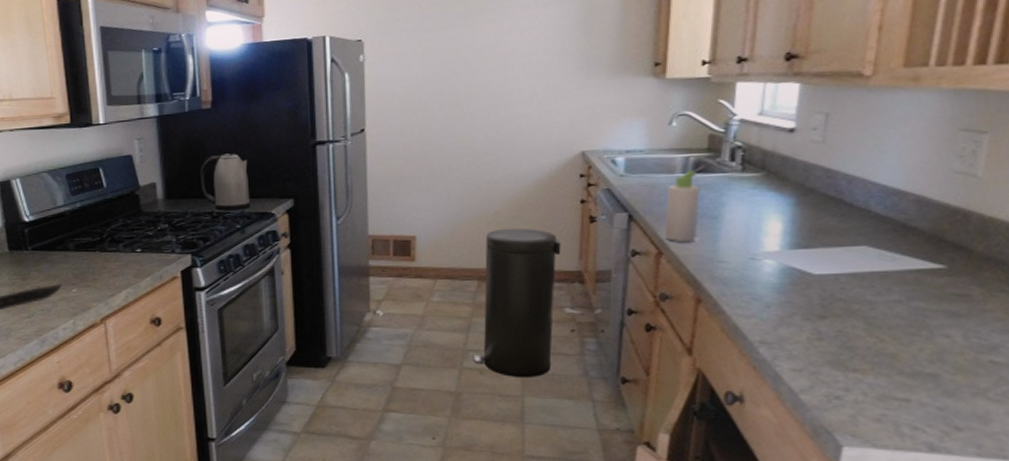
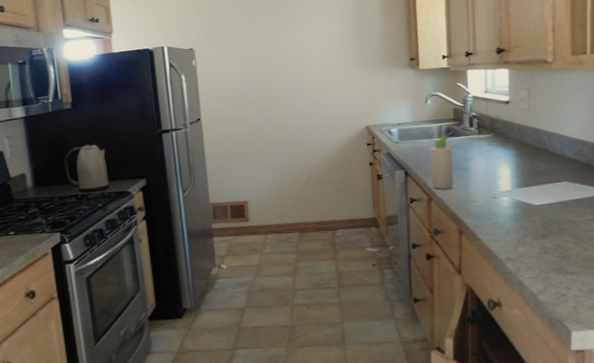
pedal bin: present [472,228,561,377] -> none [300,188,361,308]

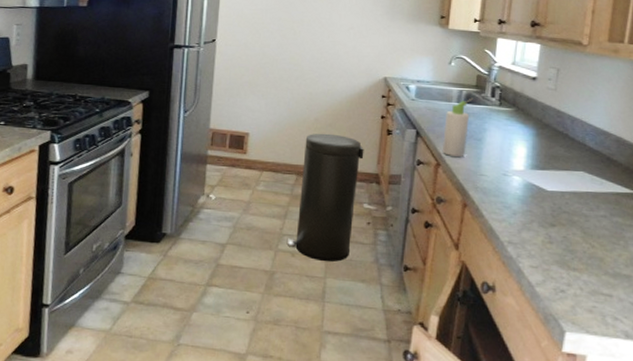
kettle: present [64,144,110,194] -> none [68,46,113,96]
pedal bin: none [300,188,361,308] -> present [287,133,364,262]

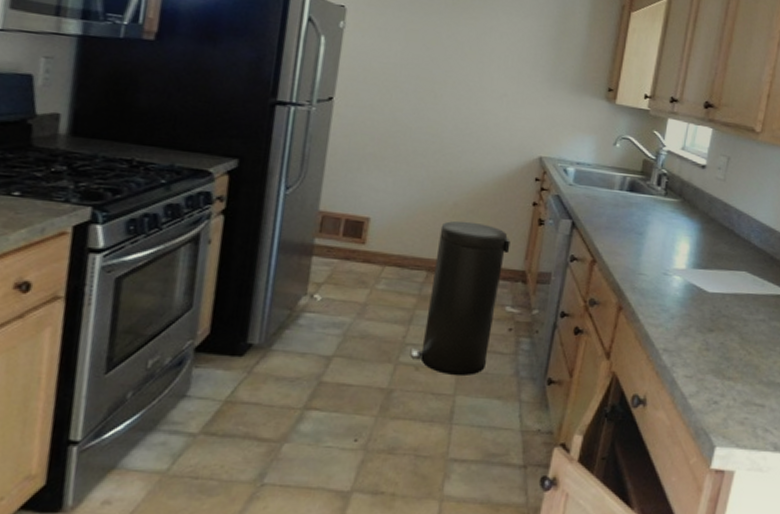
bottle: present [443,97,474,157] -> none [600,185,638,253]

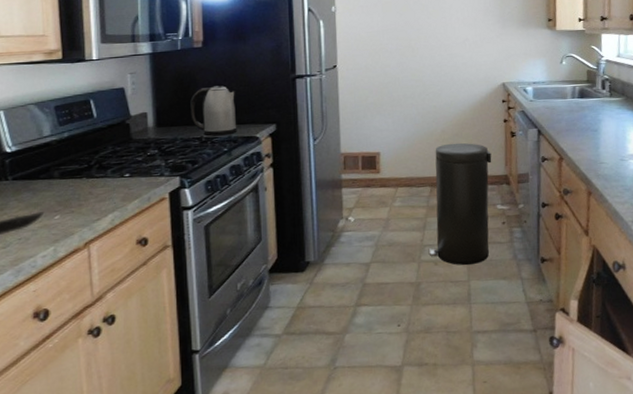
kettle: none [122,94,190,163] -> present [190,85,237,137]

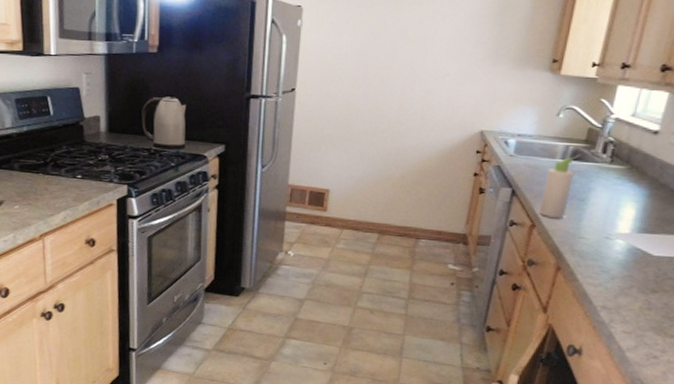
pedal bin: present [428,143,492,265] -> none [366,190,453,320]
bottle: none [563,92,587,149] -> present [540,154,582,218]

